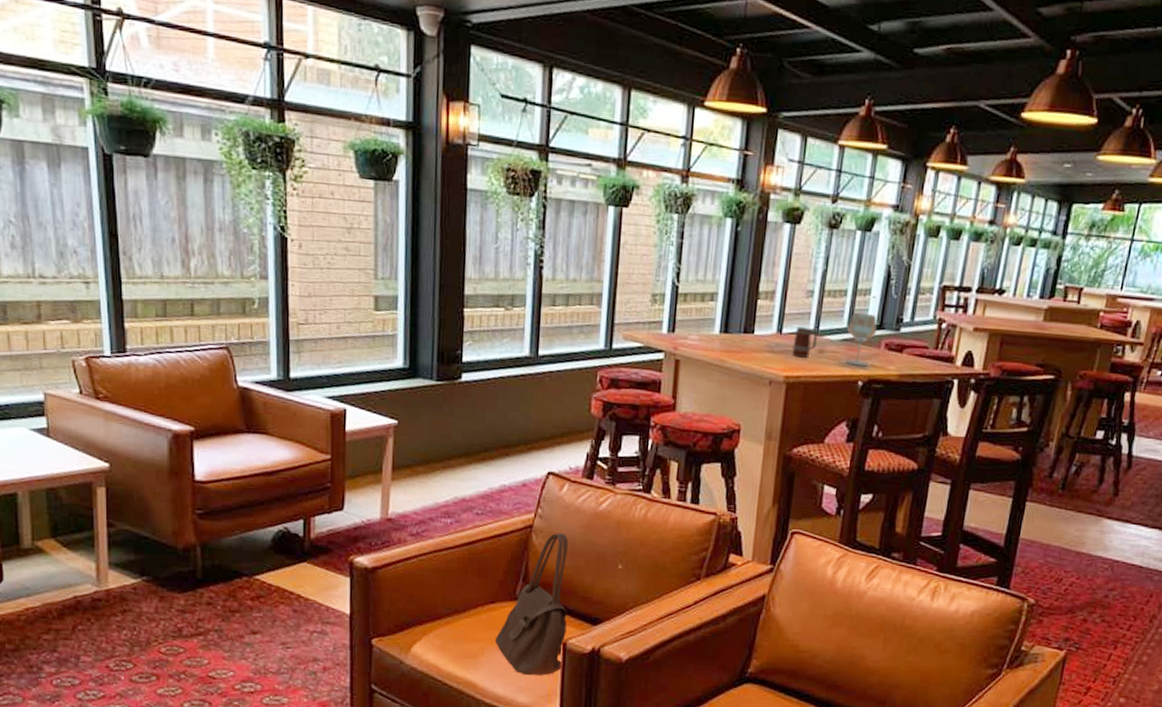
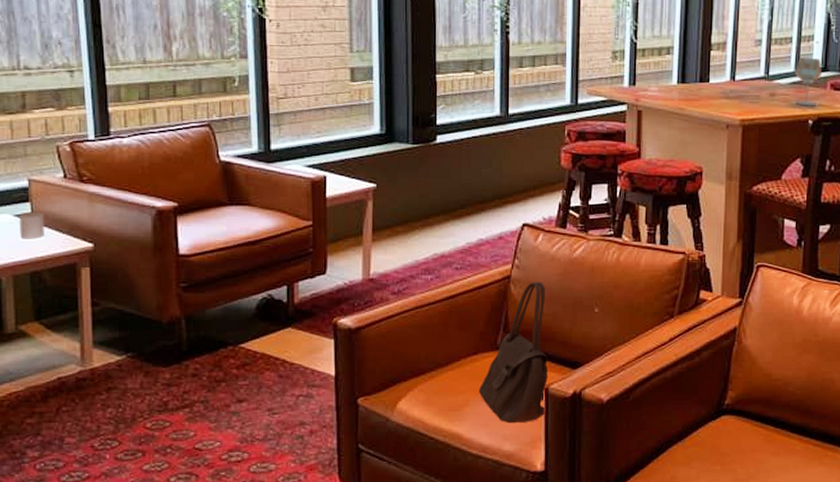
cup: none [35,427,60,456] -> present [19,212,45,239]
beer mug: present [792,327,819,358] -> none [745,73,769,101]

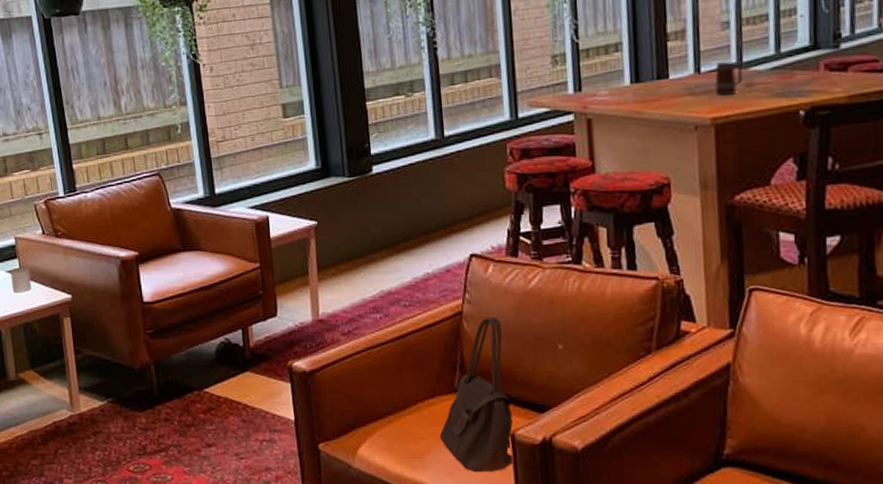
beer mug: none [745,73,769,101] -> present [715,61,743,95]
wine glass: present [795,57,823,106] -> none [776,35,812,95]

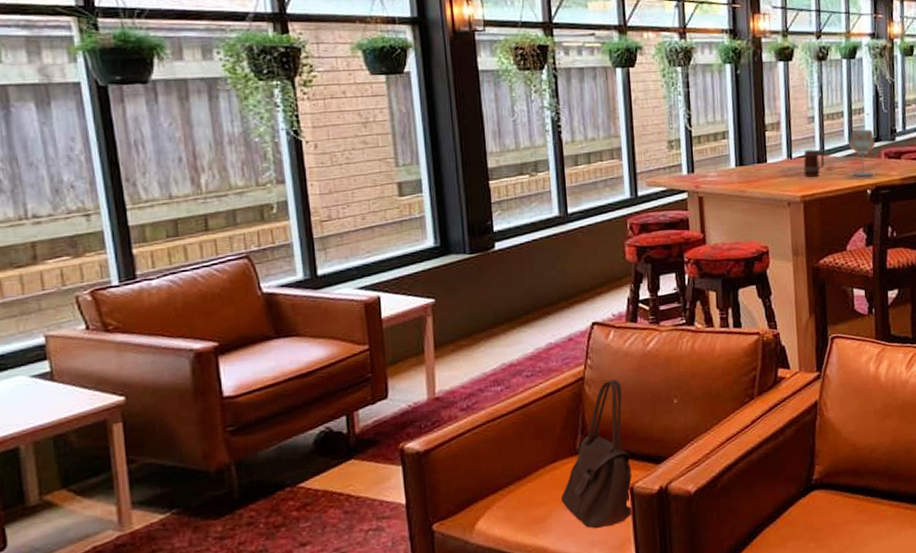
cup: present [10,267,32,293] -> none [36,369,68,401]
wine glass: none [776,35,812,95] -> present [849,129,876,177]

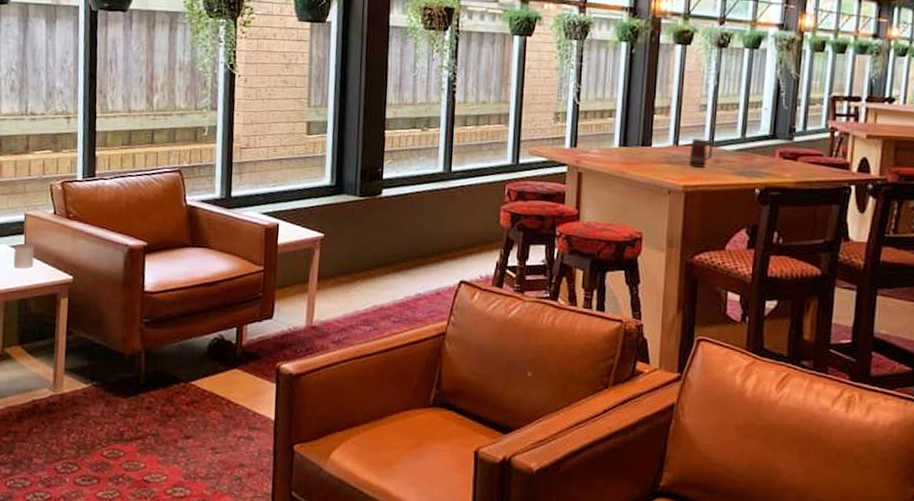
cup: none [36,369,68,401] -> present [13,244,35,270]
handbag: present [560,379,632,529] -> none [409,340,480,486]
wine glass: present [849,129,876,177] -> none [742,123,771,175]

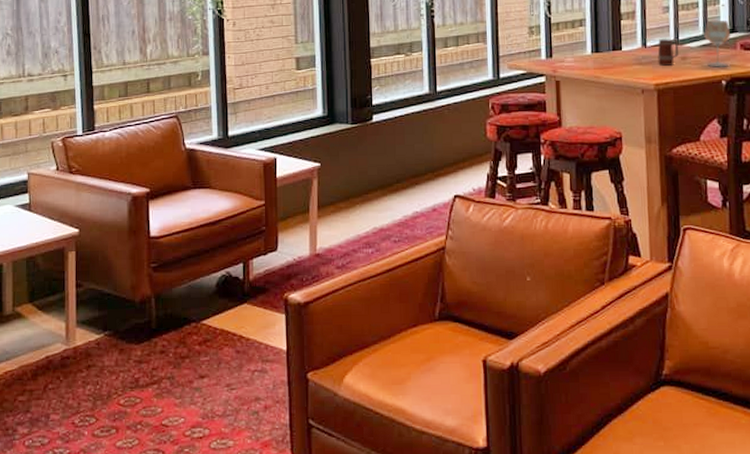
cup: present [13,244,35,270] -> none [19,202,40,227]
wine glass: none [742,123,771,175] -> present [704,20,731,67]

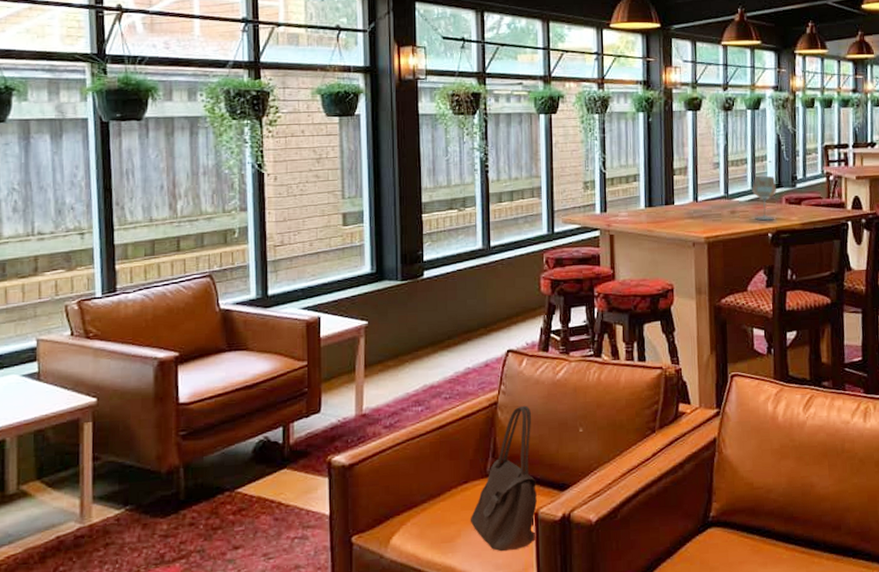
handbag: none [419,251,485,397] -> present [470,405,537,552]
beer mug: present [658,38,679,66] -> none [708,193,729,220]

